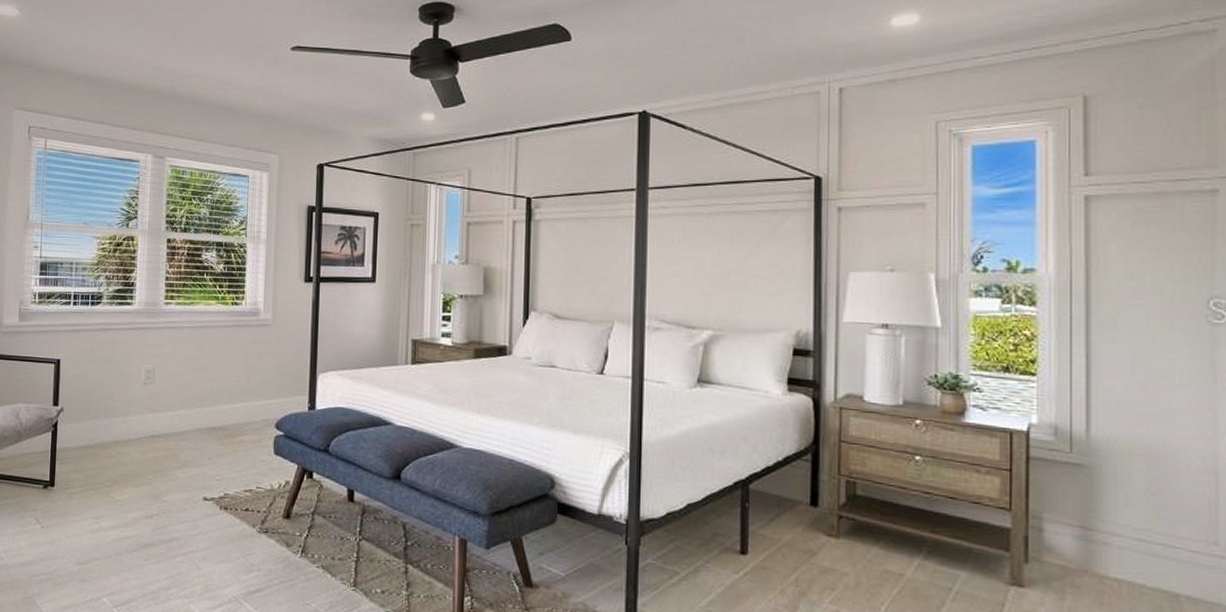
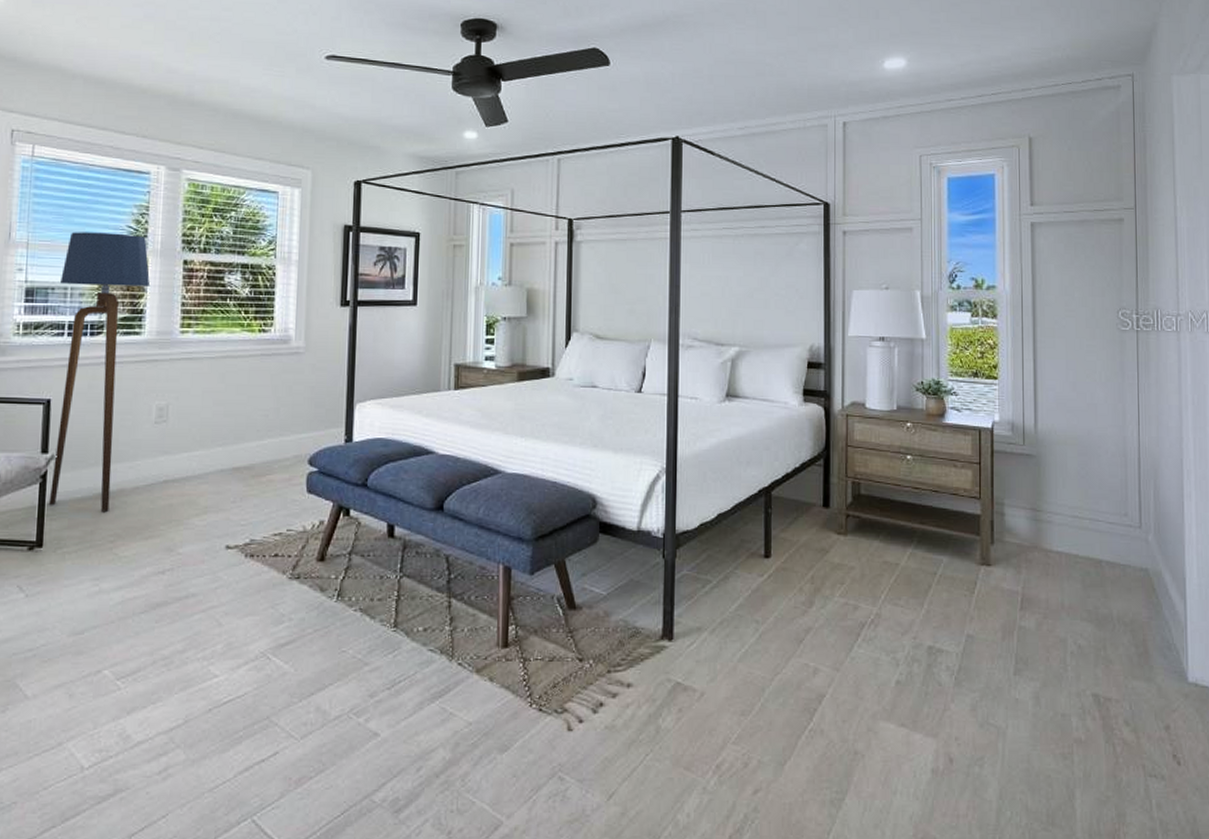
floor lamp: none [59,214,139,460] -> present [48,232,150,511]

